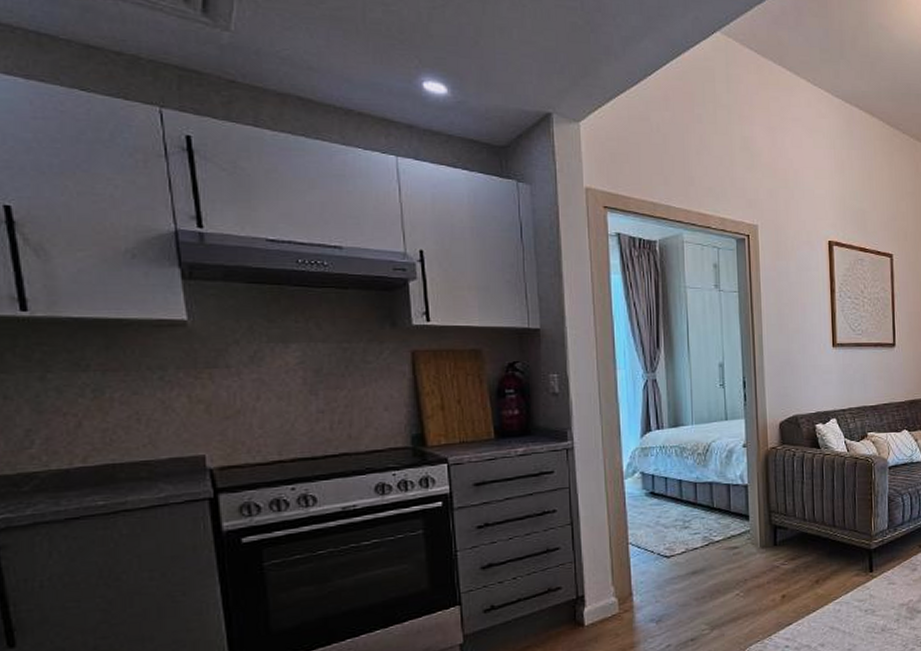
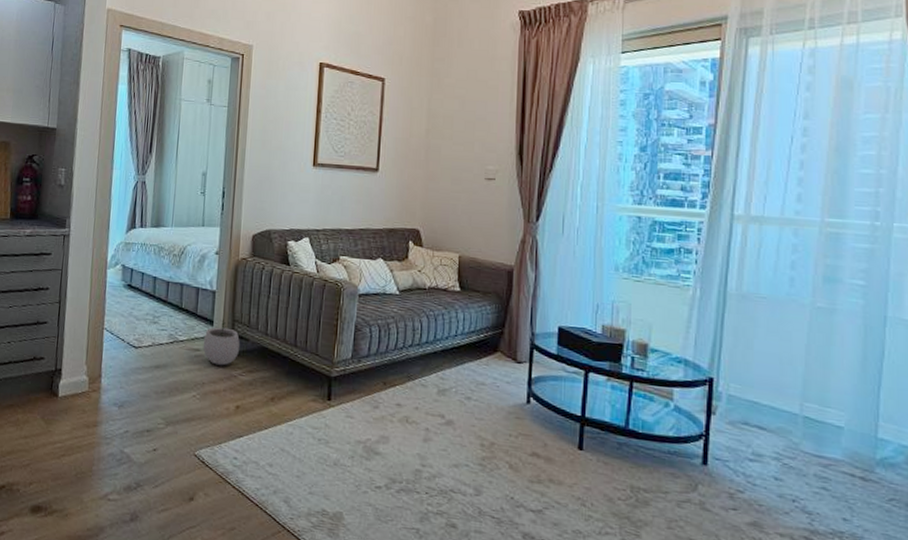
plant pot: none [740,512,779,559] -> present [203,319,240,366]

